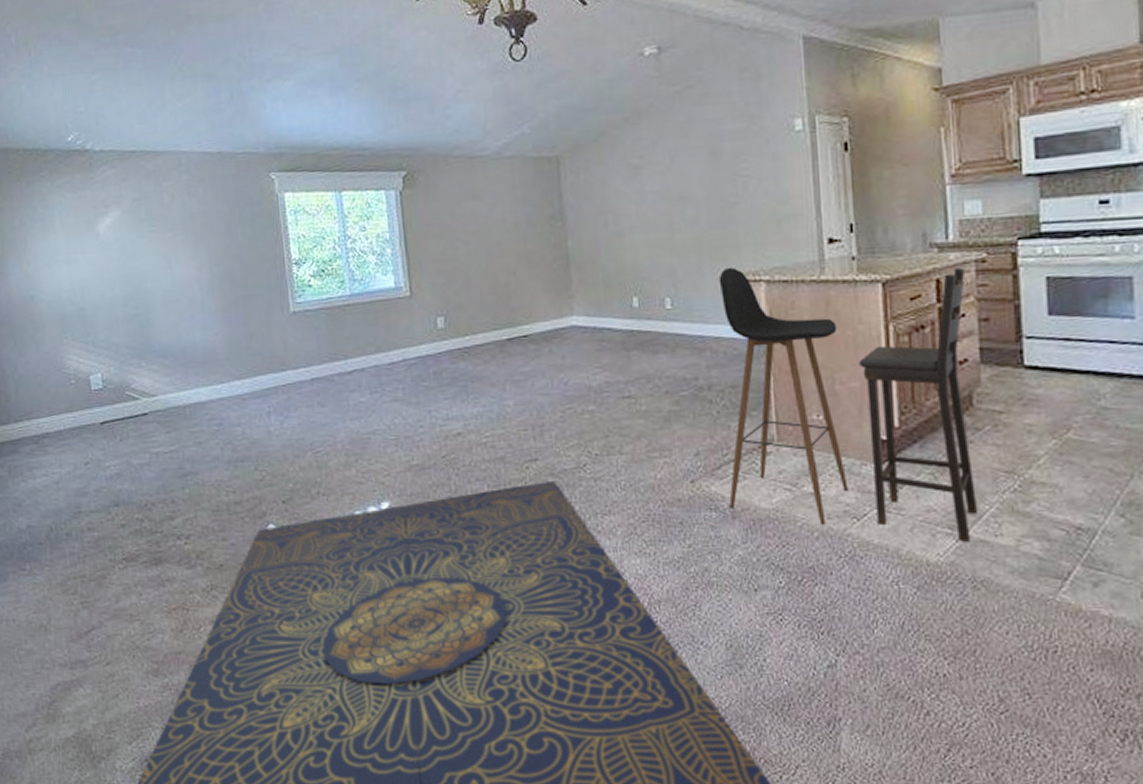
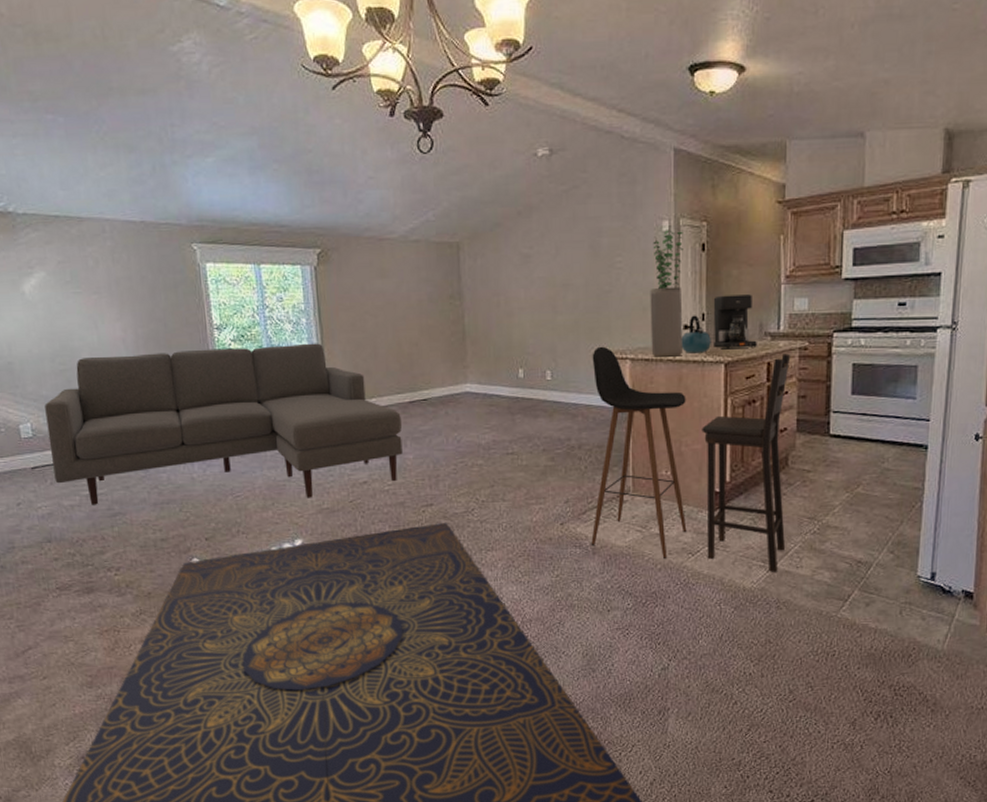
sofa: none [116,275,501,464] -> present [45,343,403,505]
vase: none [784,122,829,278] -> present [650,225,683,357]
kettle: none [826,226,864,272] -> present [681,315,711,353]
coffee maker: none [862,199,921,266] -> present [712,294,757,350]

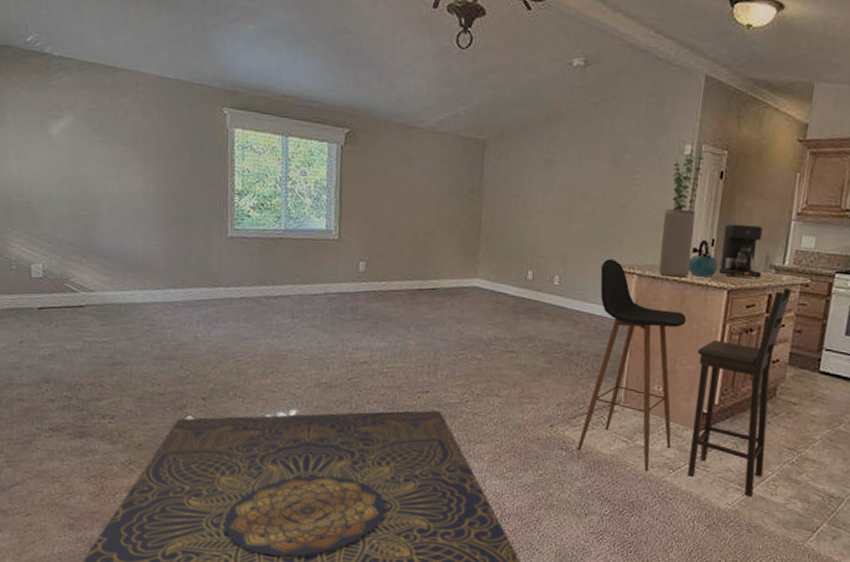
sofa: present [45,343,403,505] -> none [59,206,409,371]

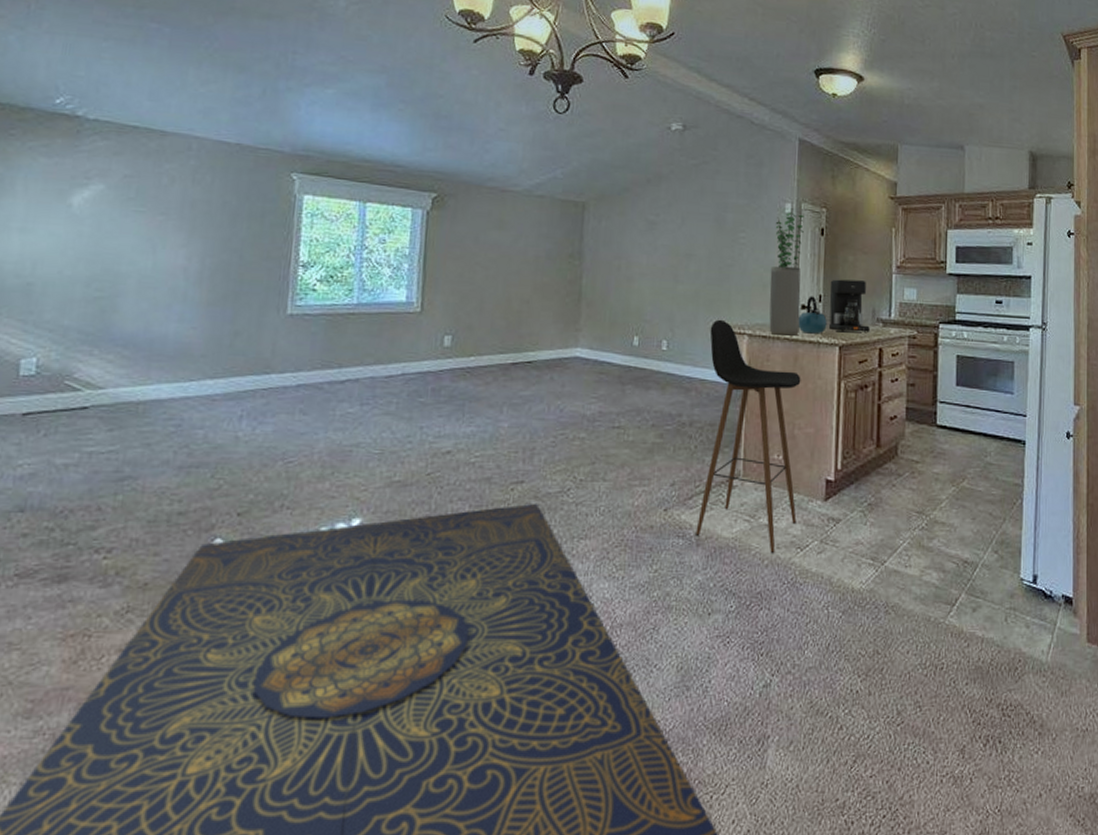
bar stool: present [687,288,793,497] -> none [815,341,901,571]

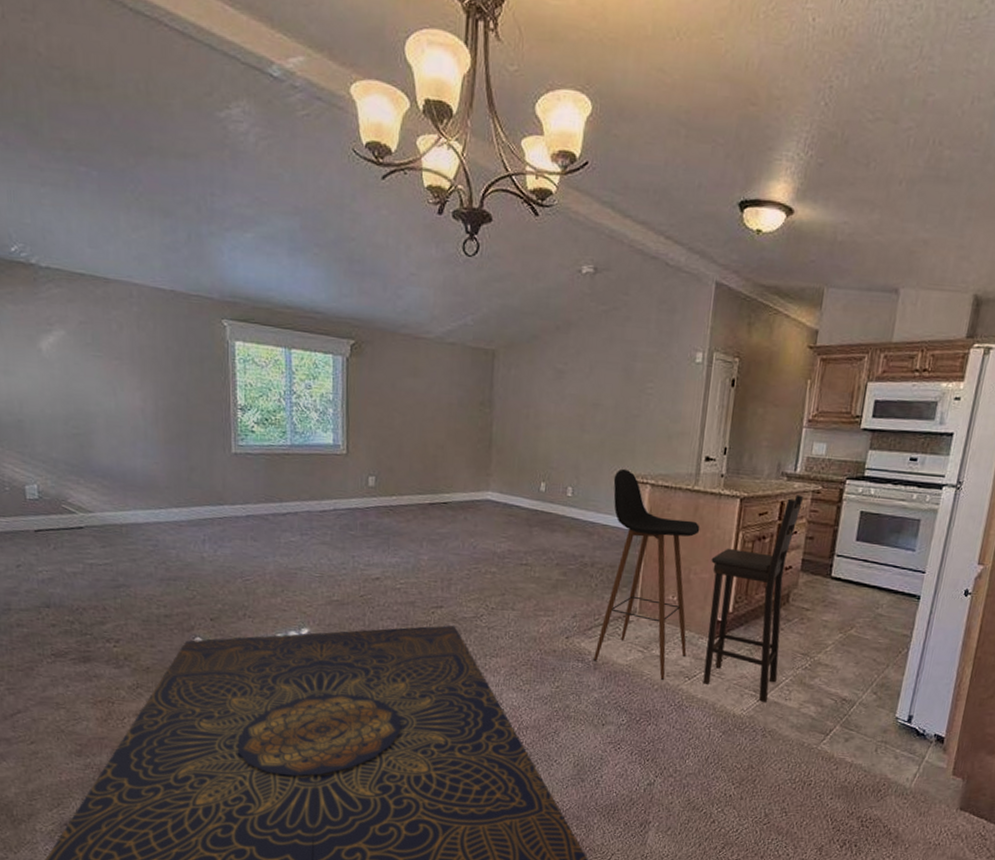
vase: present [769,208,804,336] -> none [671,357,716,487]
kettle: present [798,296,827,334] -> none [701,448,730,486]
bar stool: none [815,341,901,571] -> present [703,495,804,702]
coffee maker: present [828,279,870,333] -> none [731,432,774,486]

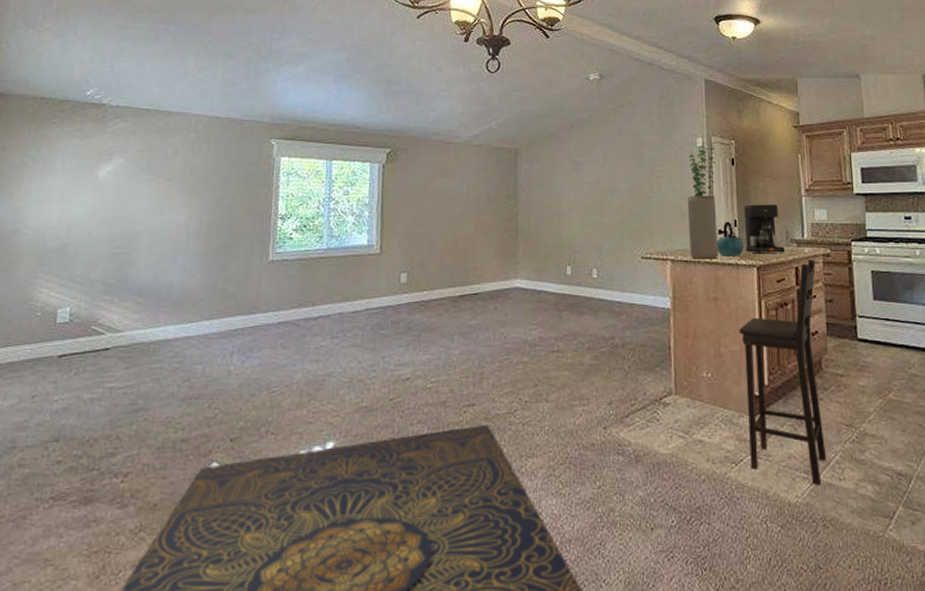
bar stool: present [593,468,700,681] -> none [634,247,729,469]
vase: none [671,357,716,487] -> present [687,142,718,259]
kettle: none [701,448,730,486] -> present [716,221,744,257]
coffee maker: none [731,432,774,486] -> present [743,204,785,254]

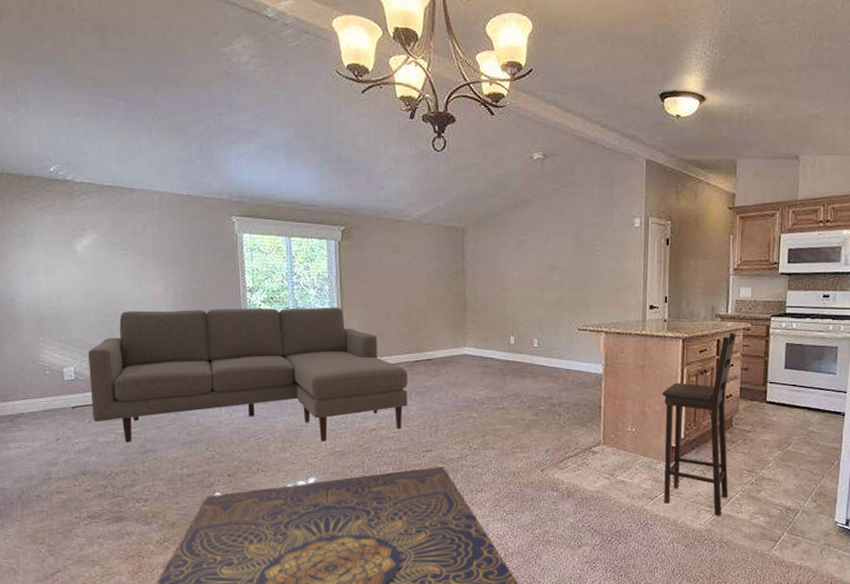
sofa: none [80,235,452,399] -> present [88,307,409,442]
vase: present [687,142,718,259] -> none [622,222,652,332]
kettle: present [716,221,744,257] -> none [647,297,672,329]
coffee maker: present [743,204,785,254] -> none [673,282,709,327]

